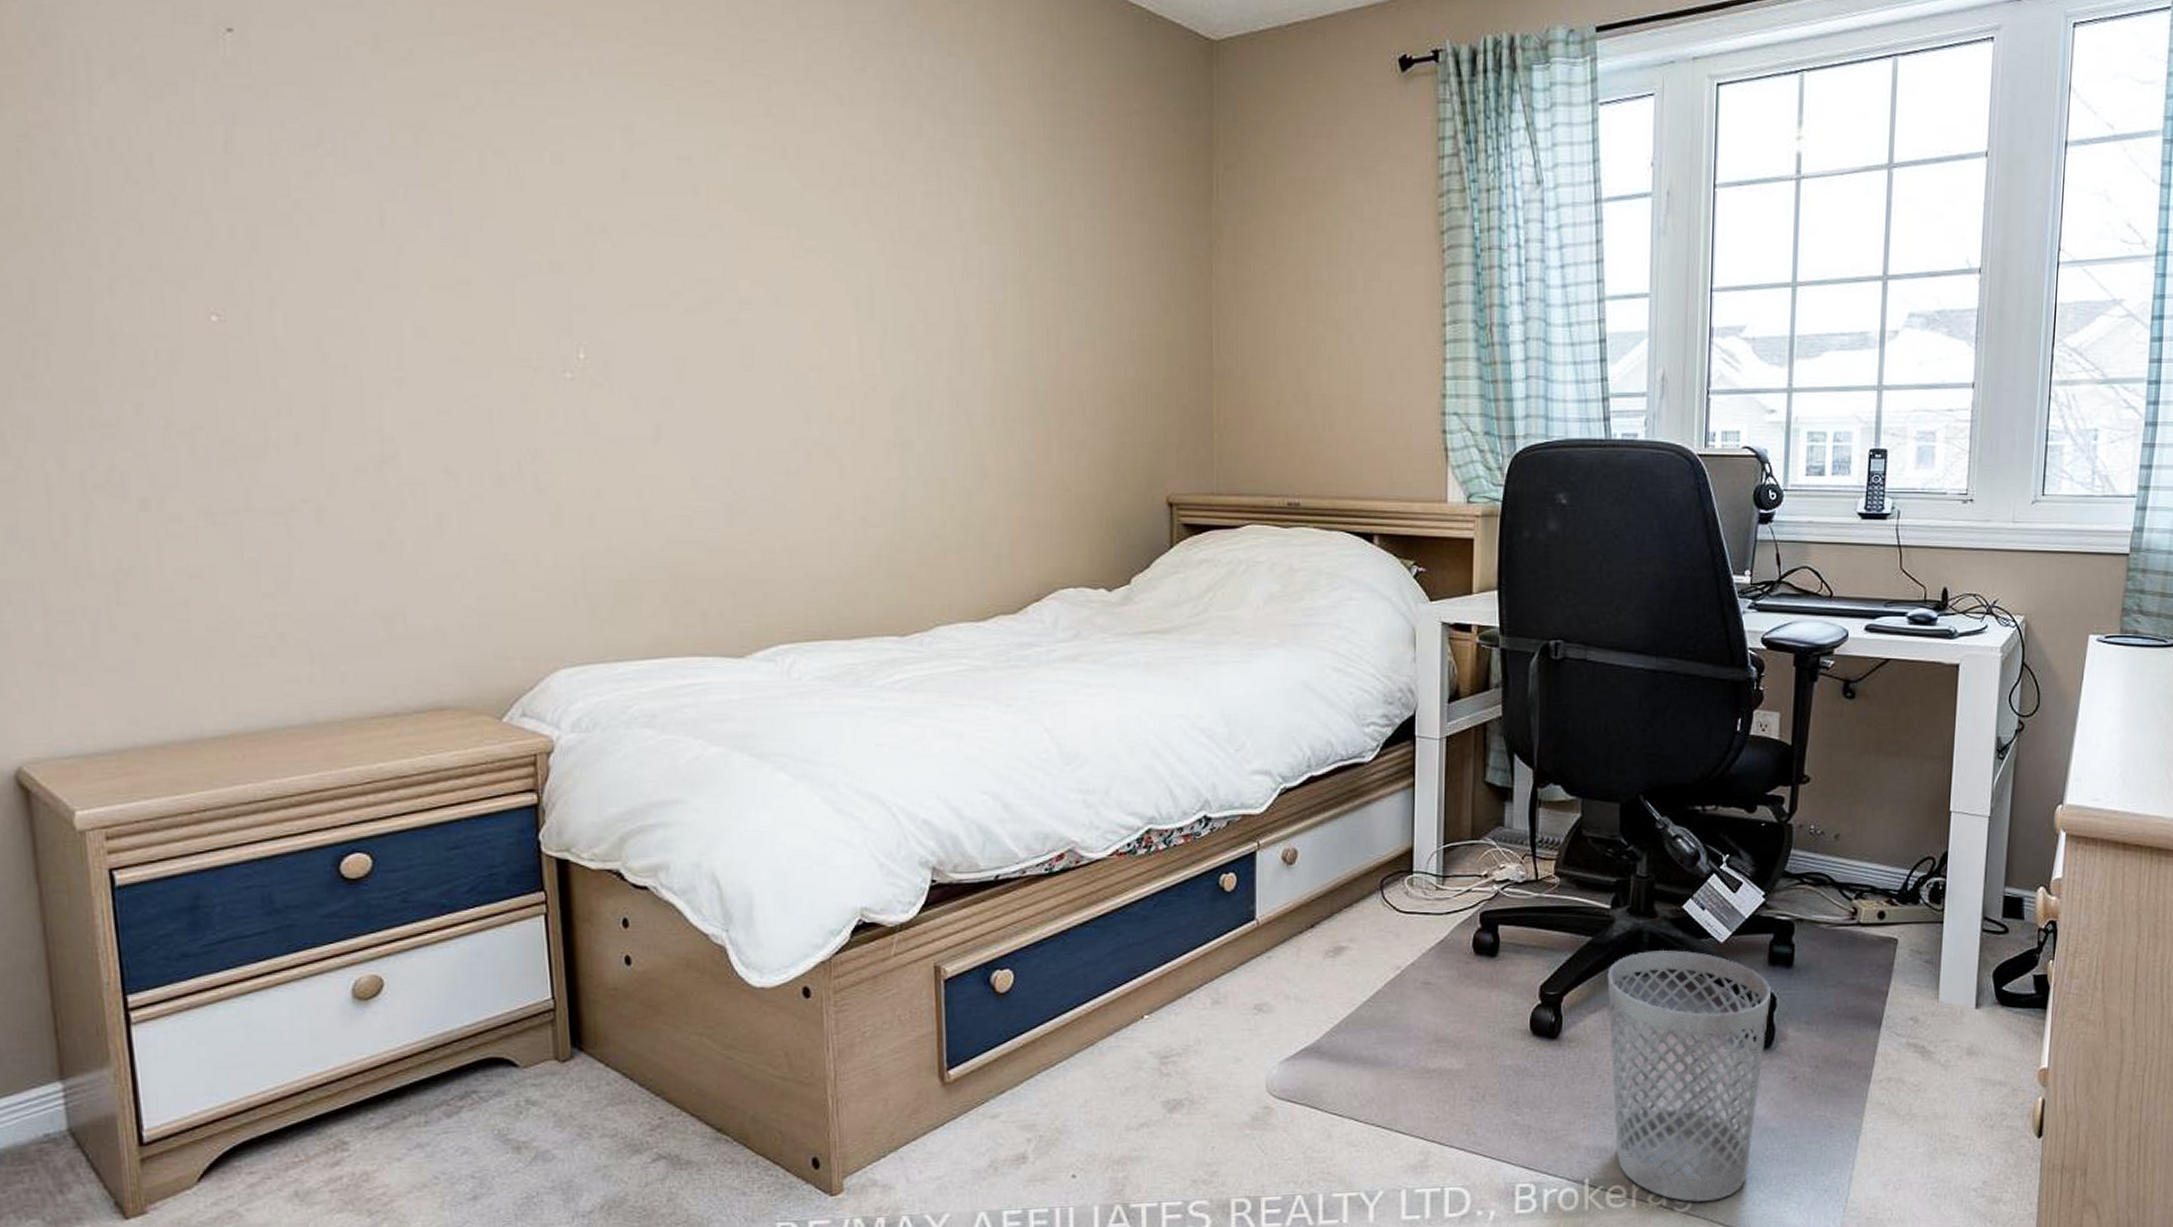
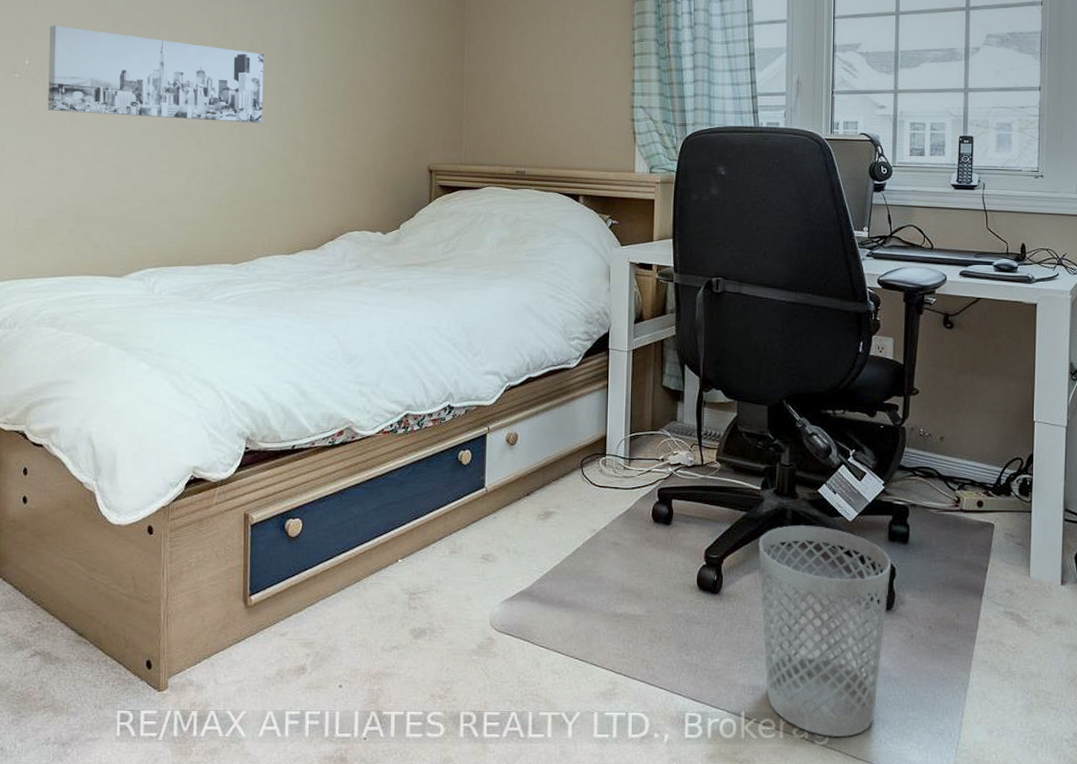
wall art: none [612,301,933,441] -> present [47,25,265,123]

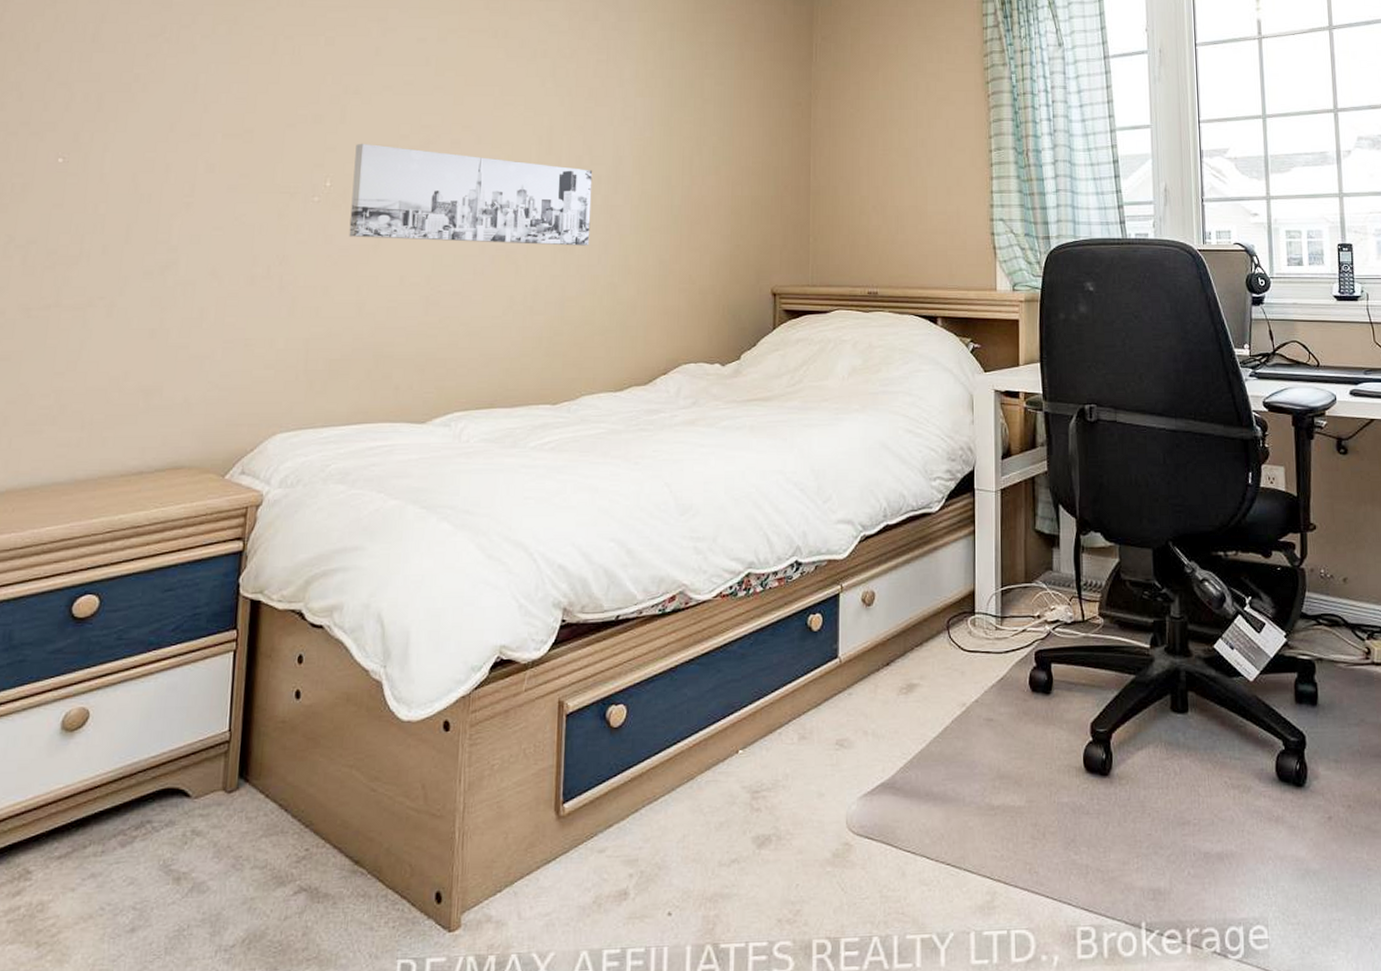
wastebasket: present [758,524,891,738] -> none [1150,687,1300,950]

